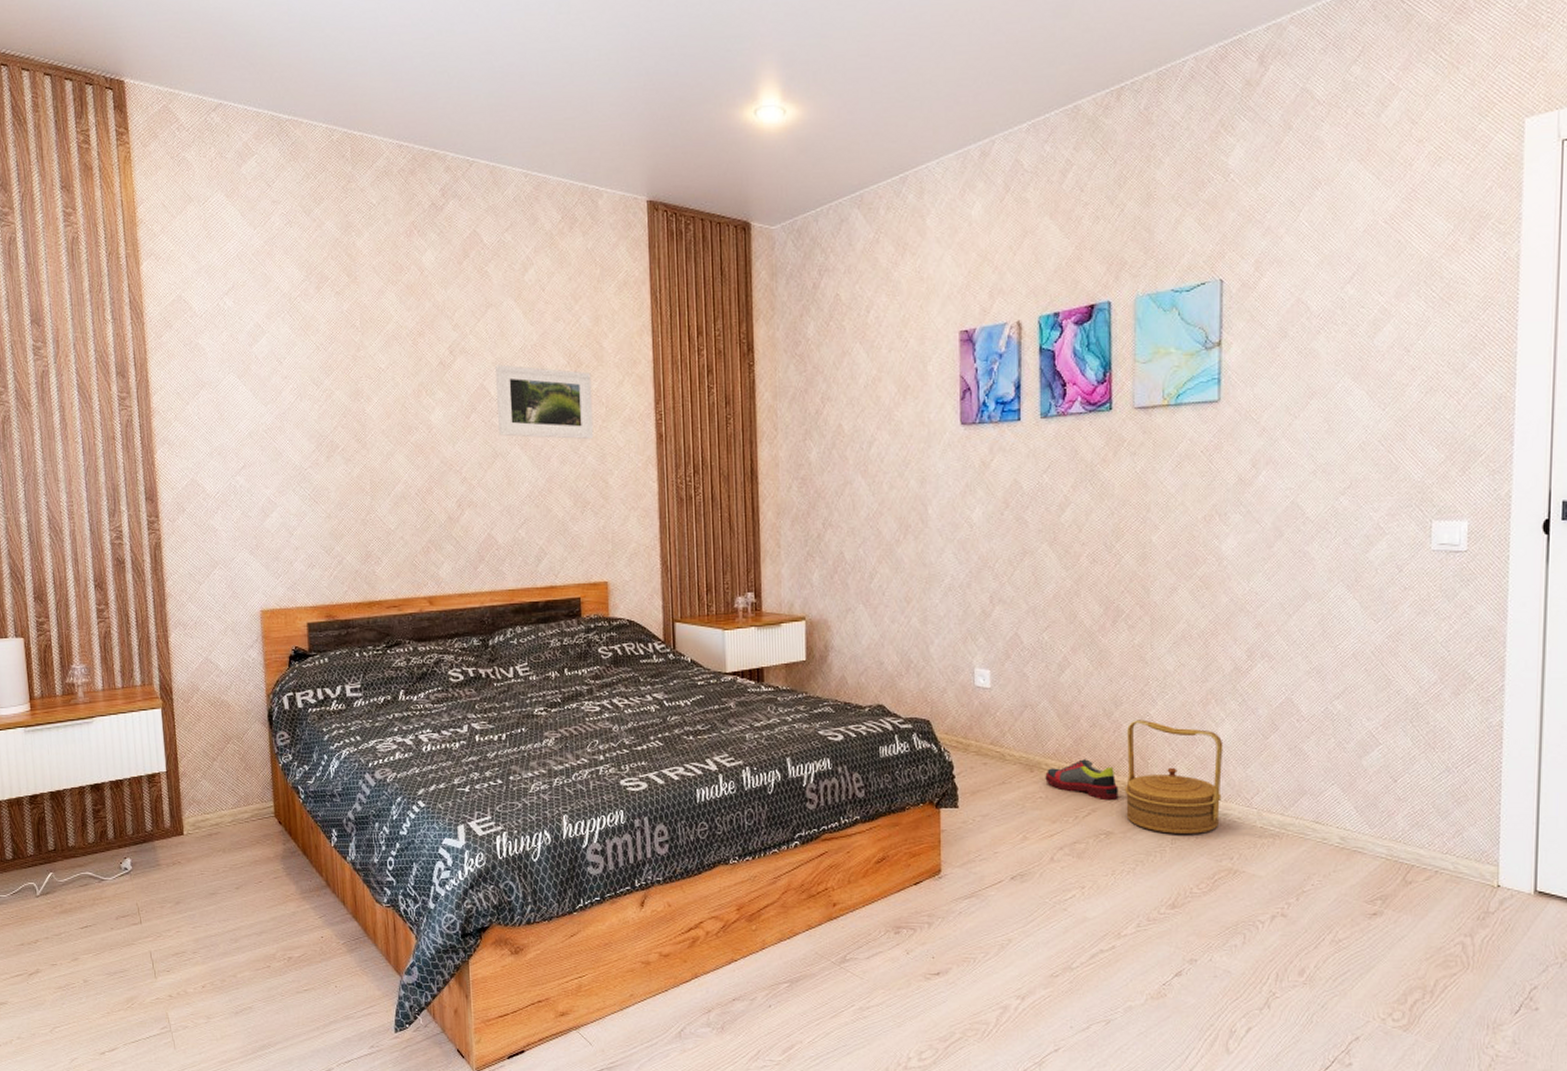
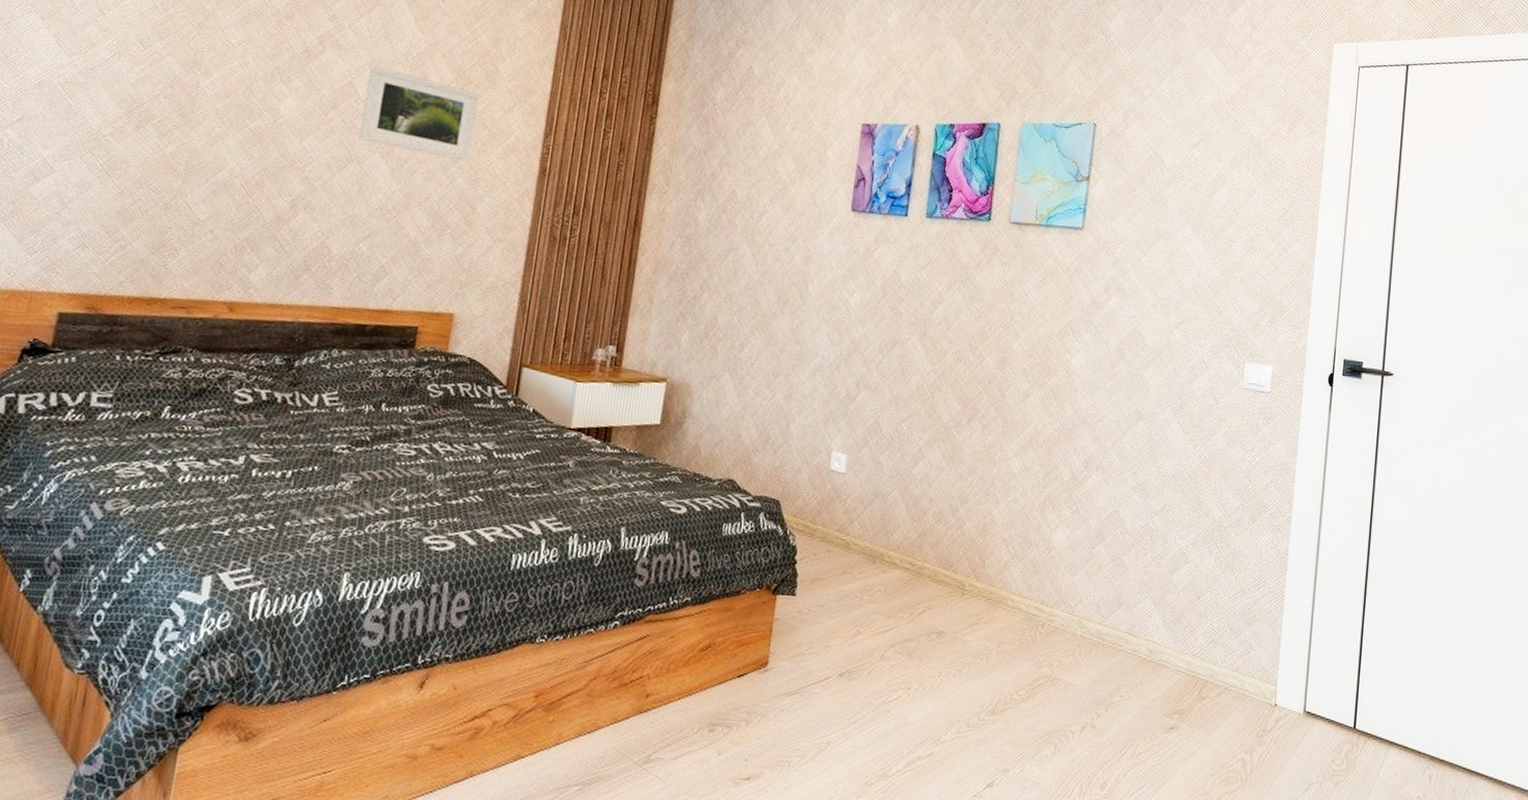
shoe: present [1045,759,1119,801] -> none [886,554,955,599]
basket: present [1125,720,1223,834] -> none [959,519,1055,639]

